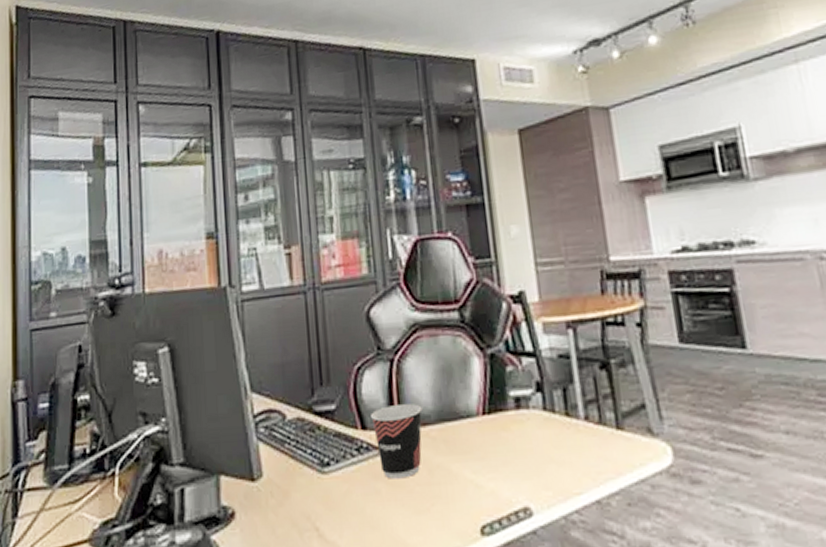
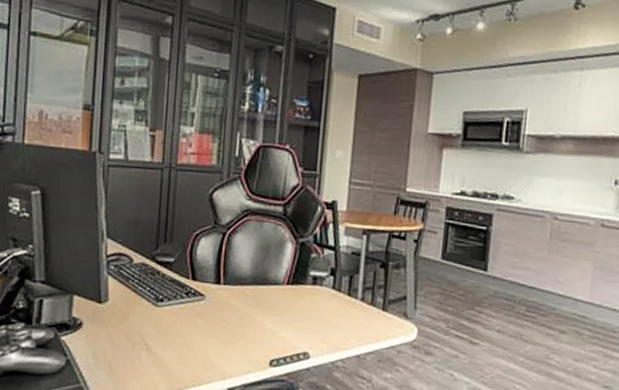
cup: present [371,404,422,479] -> none [201,266,242,319]

